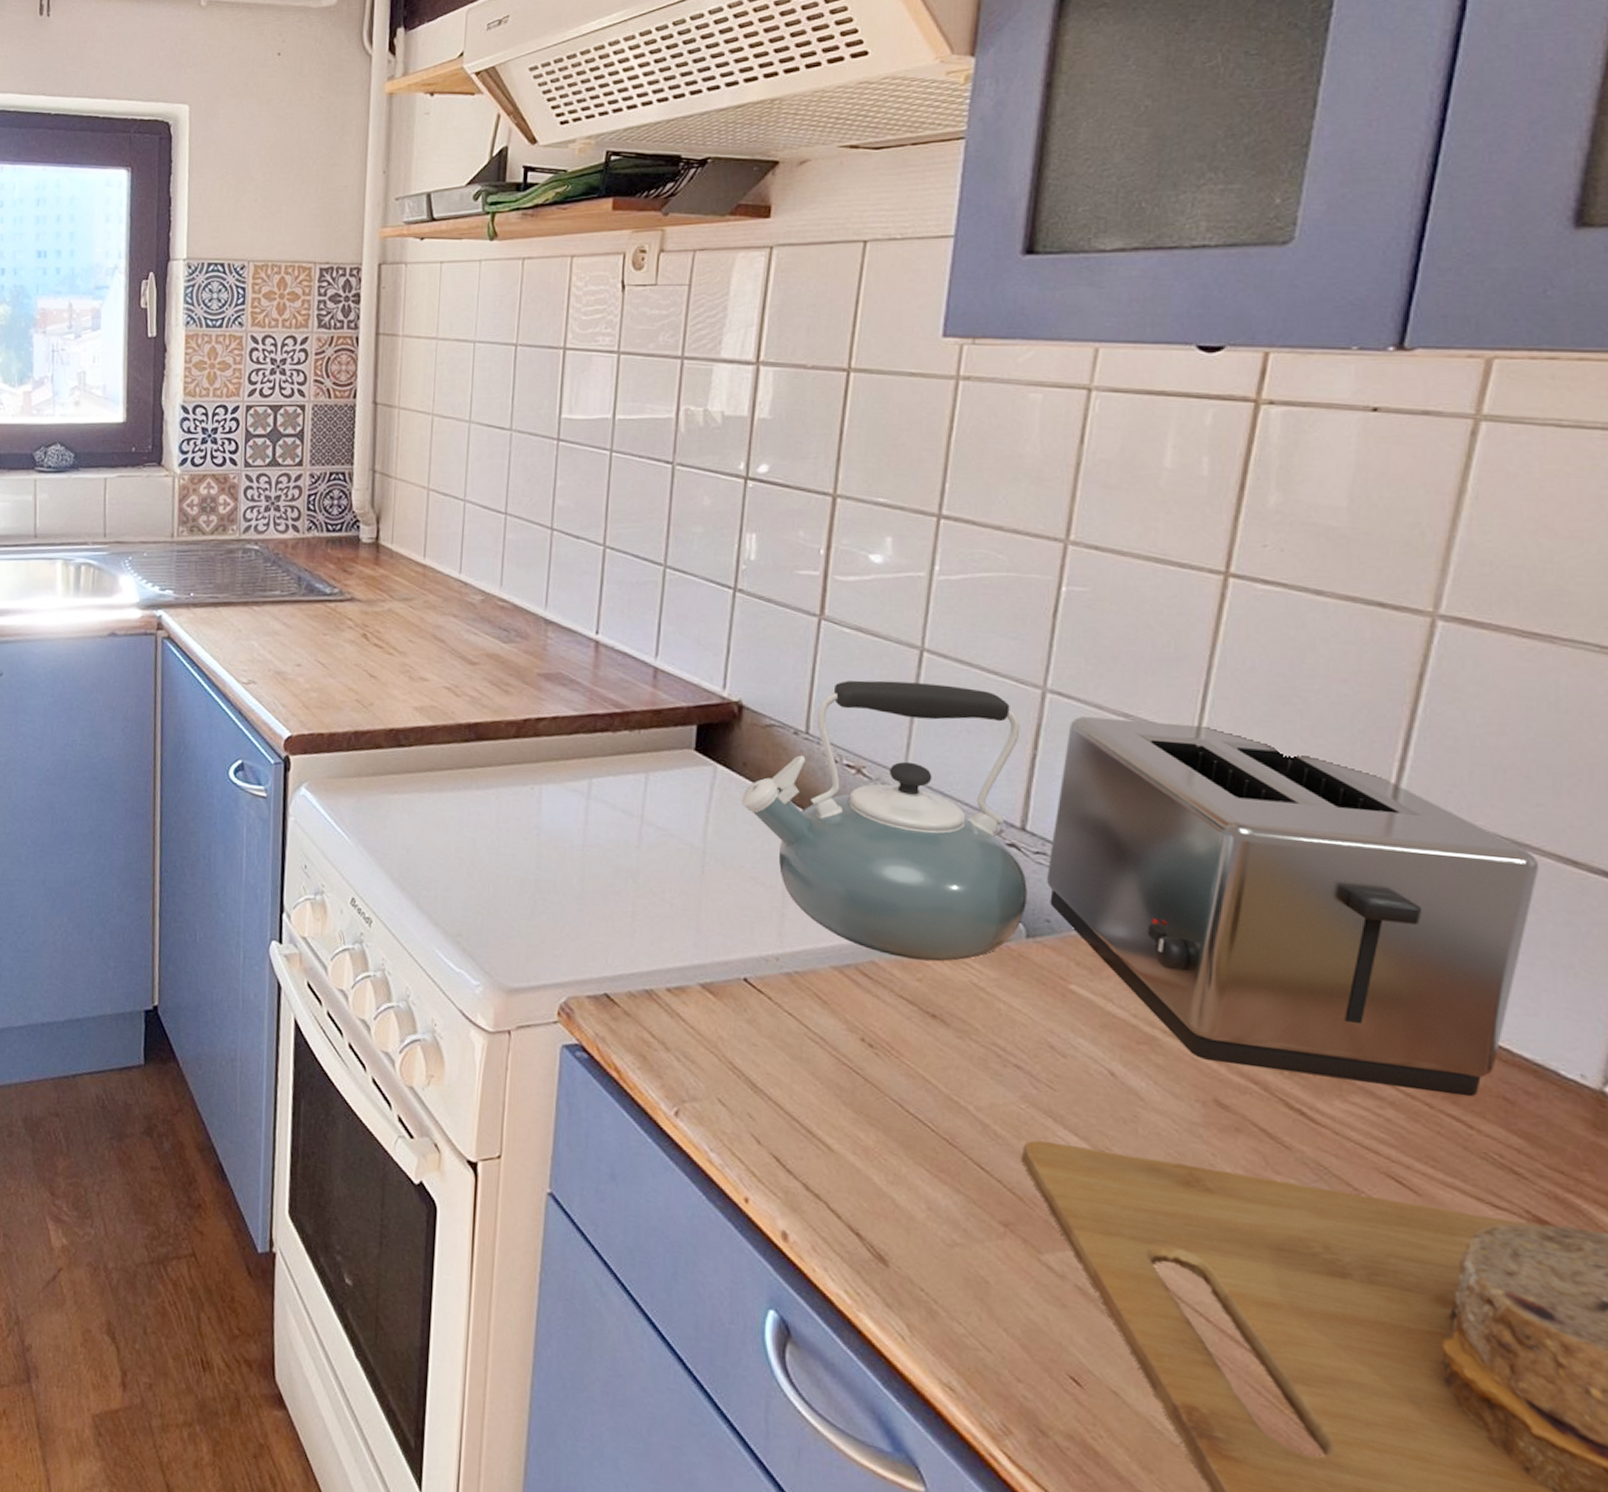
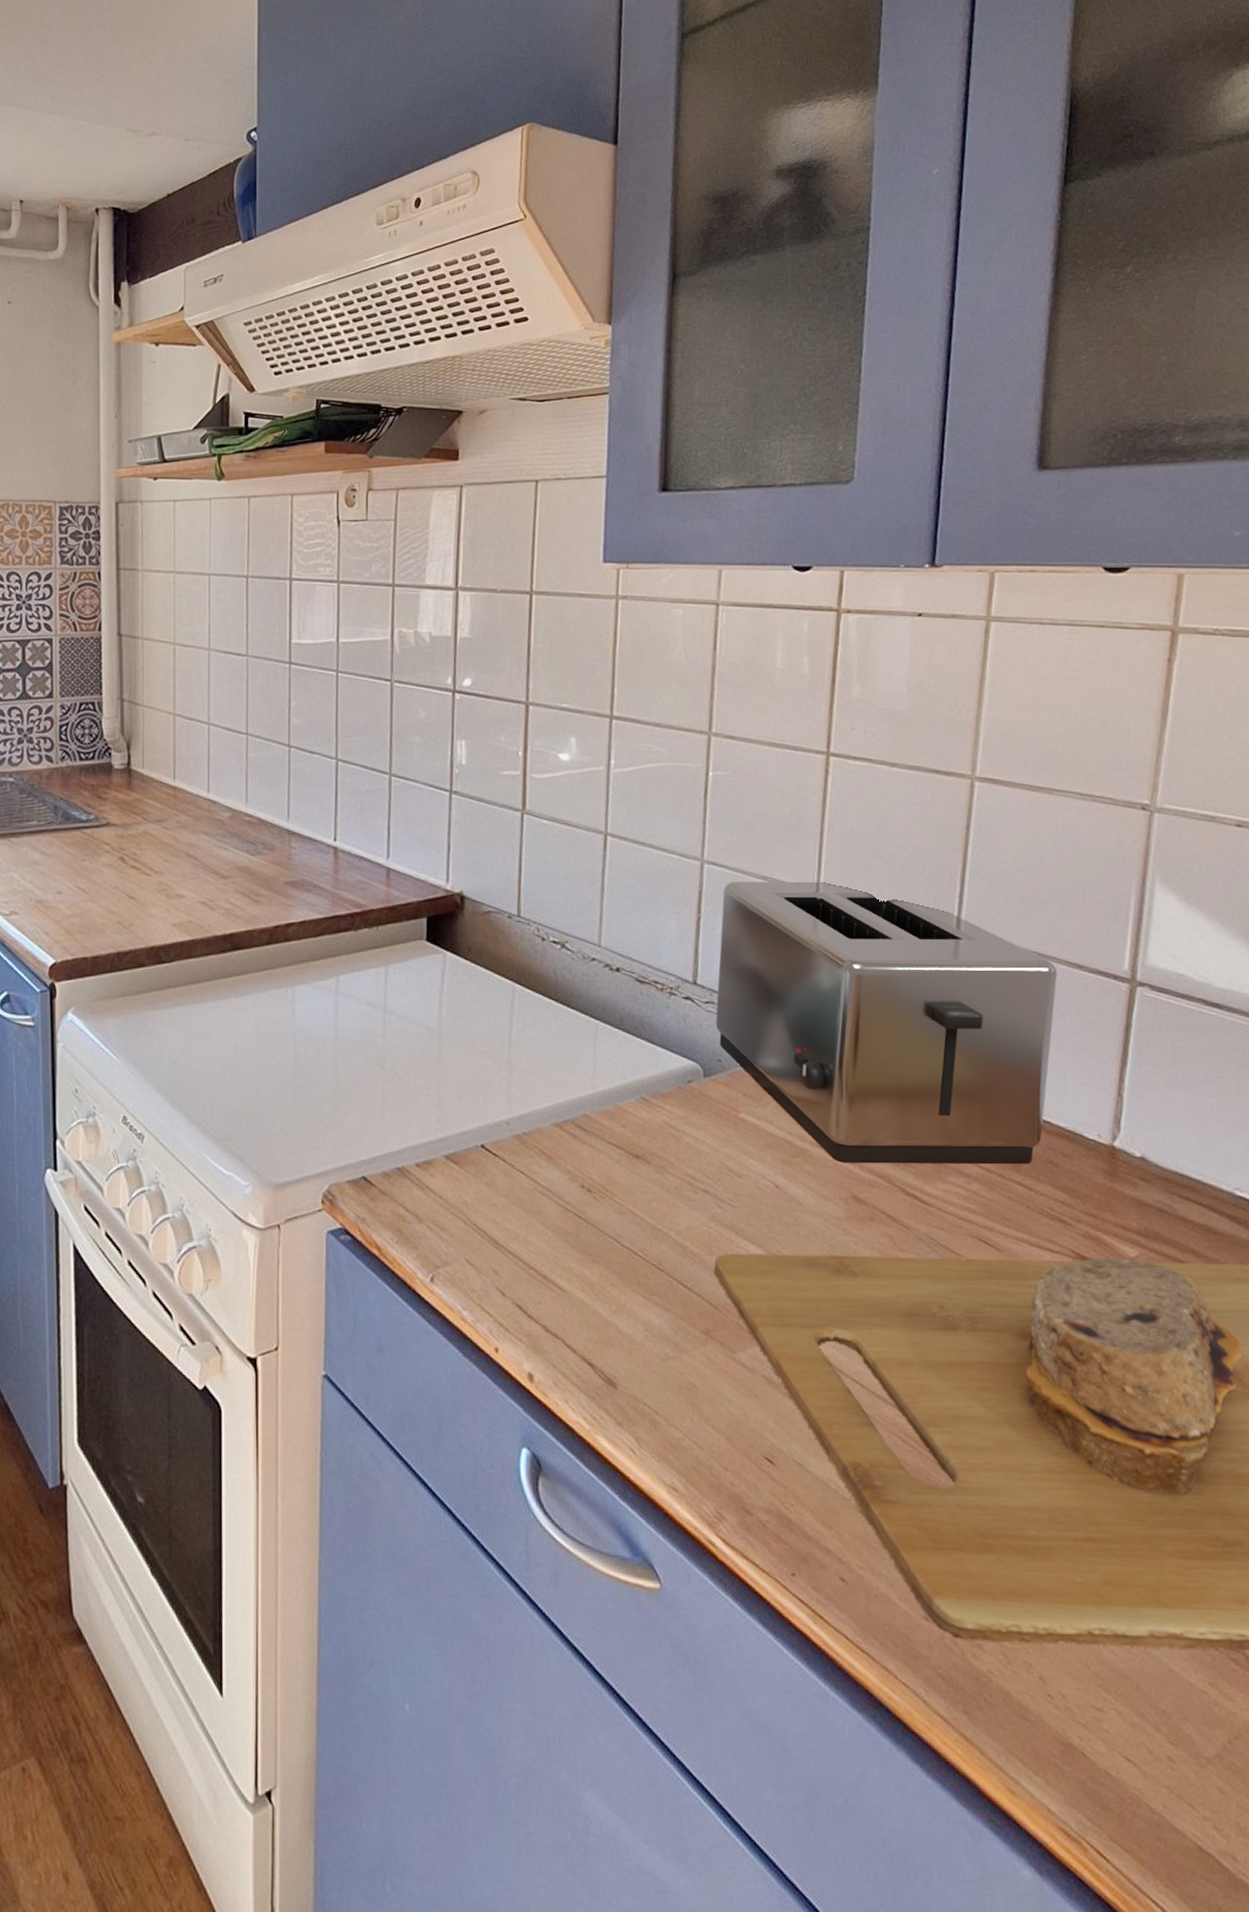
kettle: present [741,680,1027,962] -> none [469,863,702,1108]

